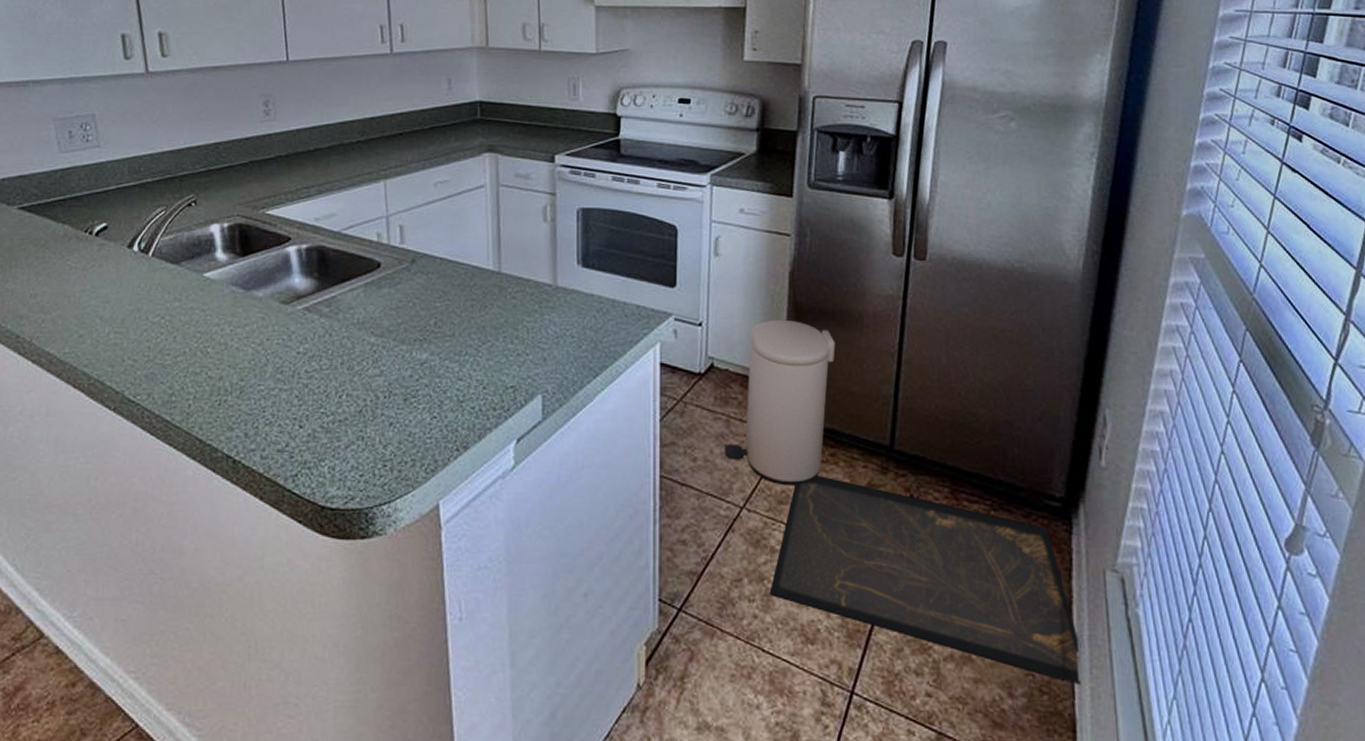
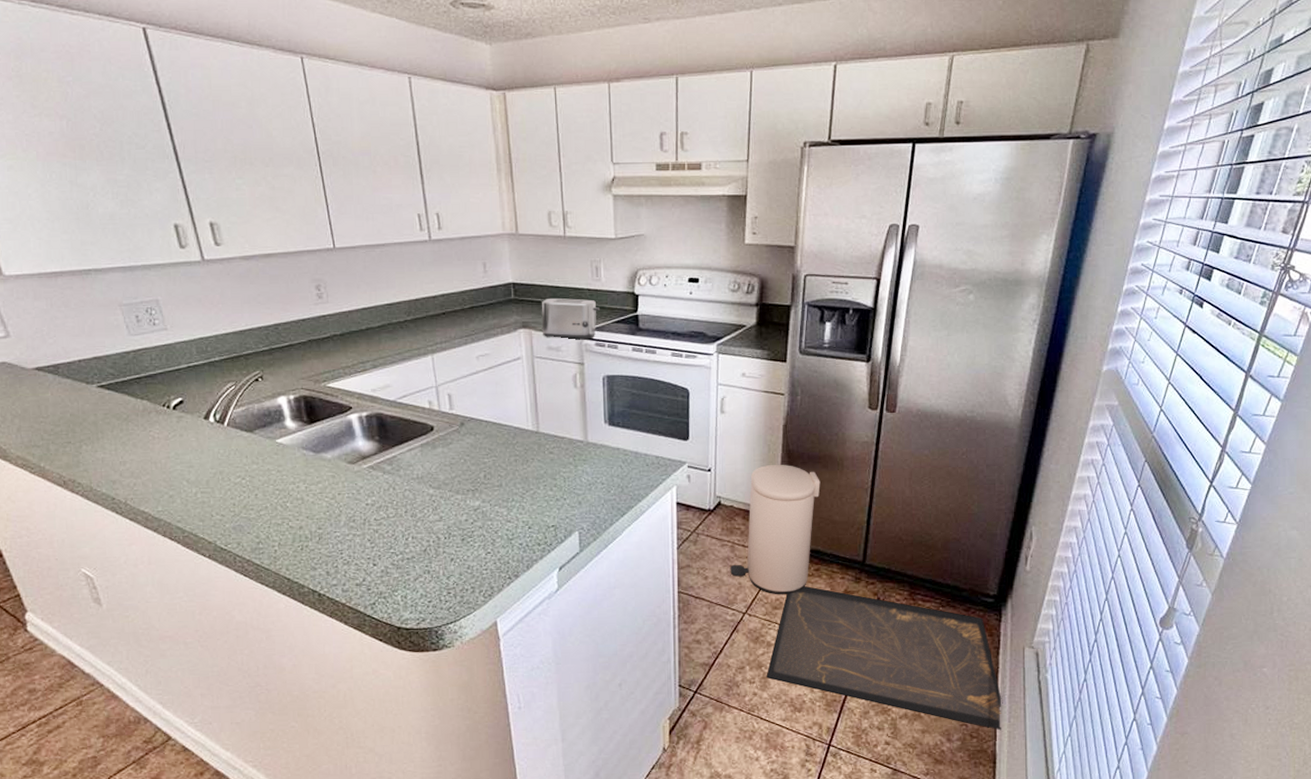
toaster: none [509,119,576,167] -> present [541,298,600,340]

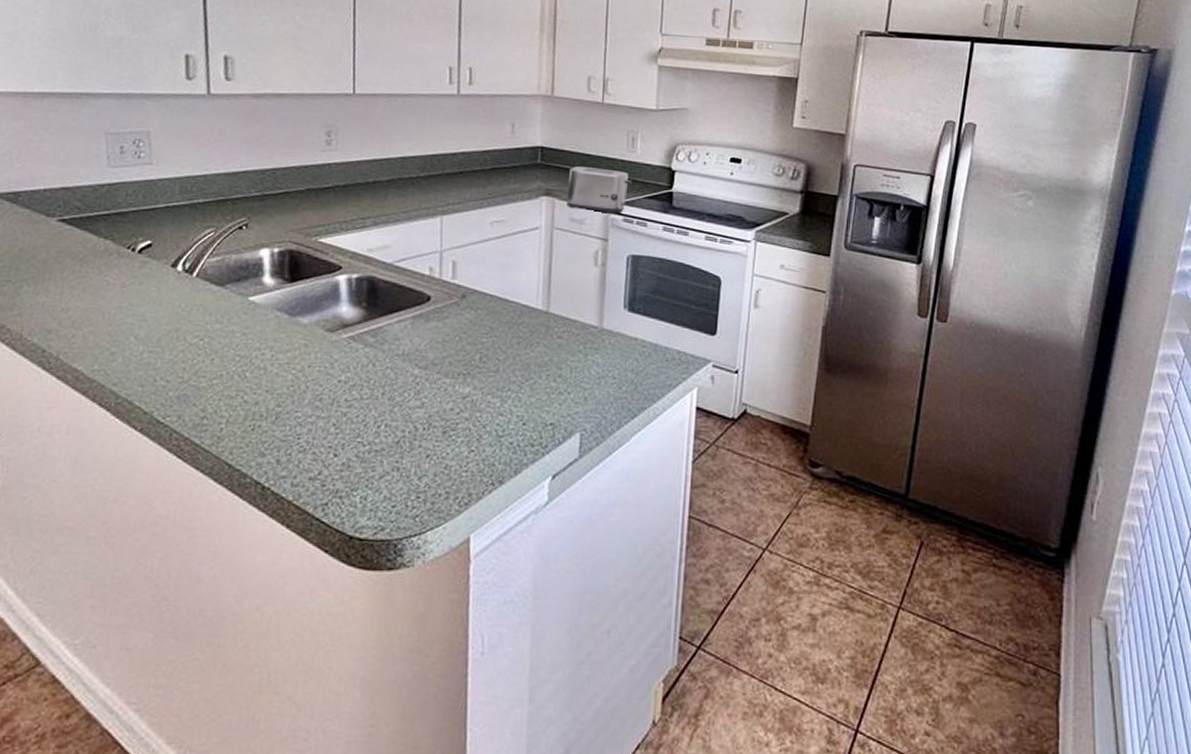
pedal bin: present [730,464,820,595] -> none [751,370,861,530]
doormat: present [766,586,1003,731] -> none [785,521,1067,726]

